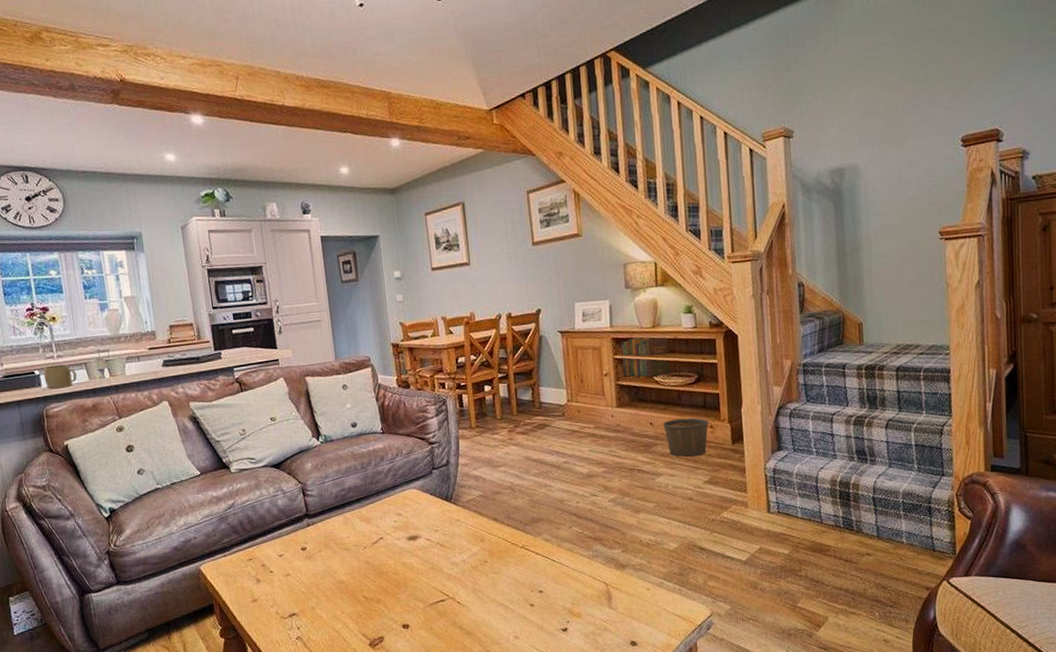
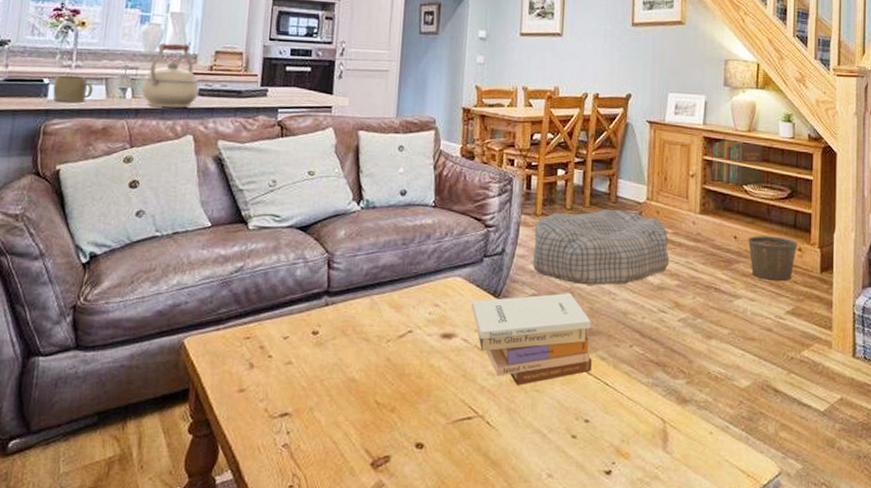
kettle: none [115,323,164,382] -> present [140,42,199,109]
books: none [428,490,539,570] -> present [471,293,592,385]
dog bed: none [471,413,595,482] -> present [532,209,670,285]

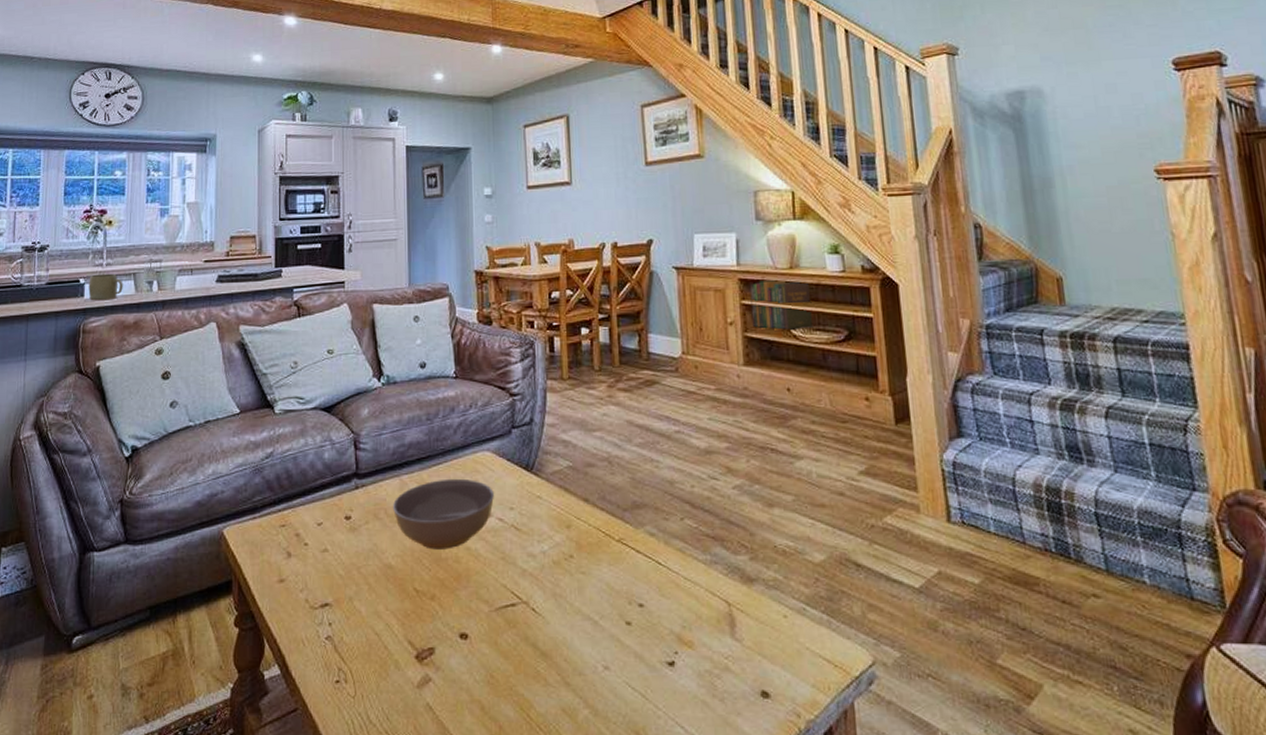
kettle: present [140,42,199,109] -> none [165,232,218,298]
bowl: none [360,300,461,366] -> present [392,478,494,550]
books: present [471,293,592,385] -> none [503,463,640,567]
dog bed: present [532,209,670,285] -> none [562,367,716,453]
basket: present [747,236,798,281] -> none [803,385,864,436]

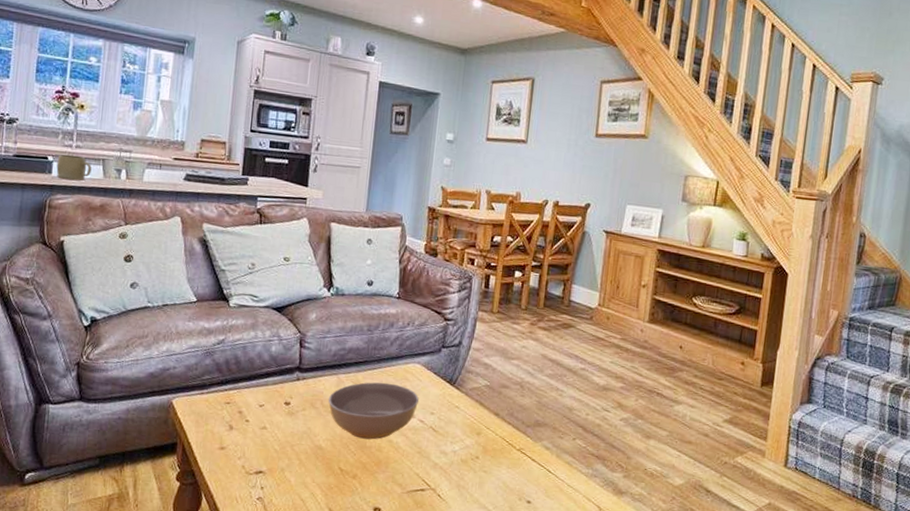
books: present [749,280,812,330] -> none [661,254,715,299]

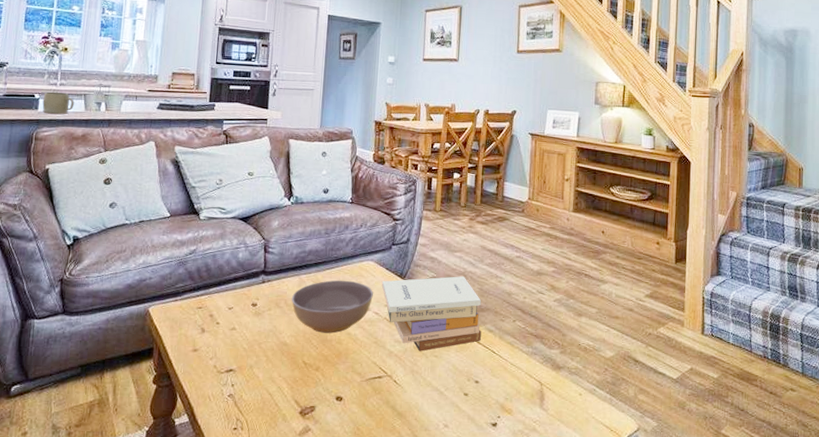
books: none [428,386,538,465] -> present [381,276,481,351]

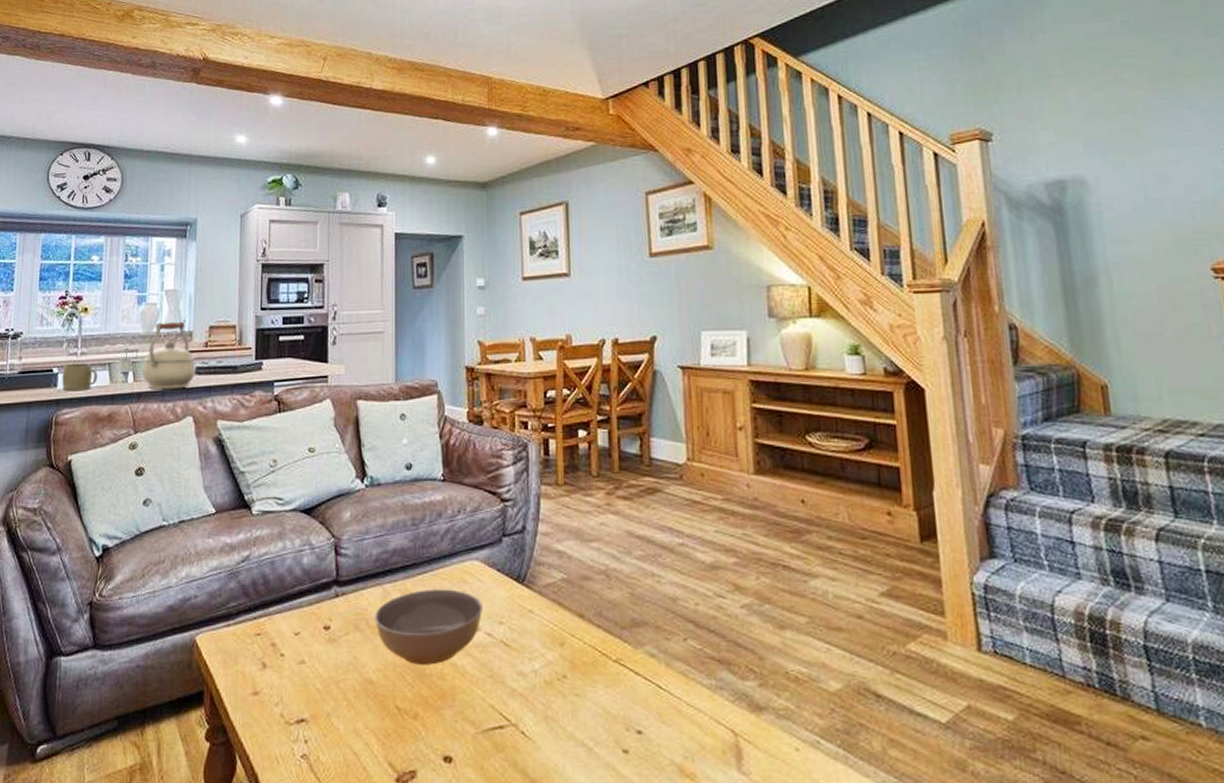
kettle: none [112,65,159,120] -> present [141,321,196,390]
books: present [381,276,481,351] -> none [492,577,639,688]

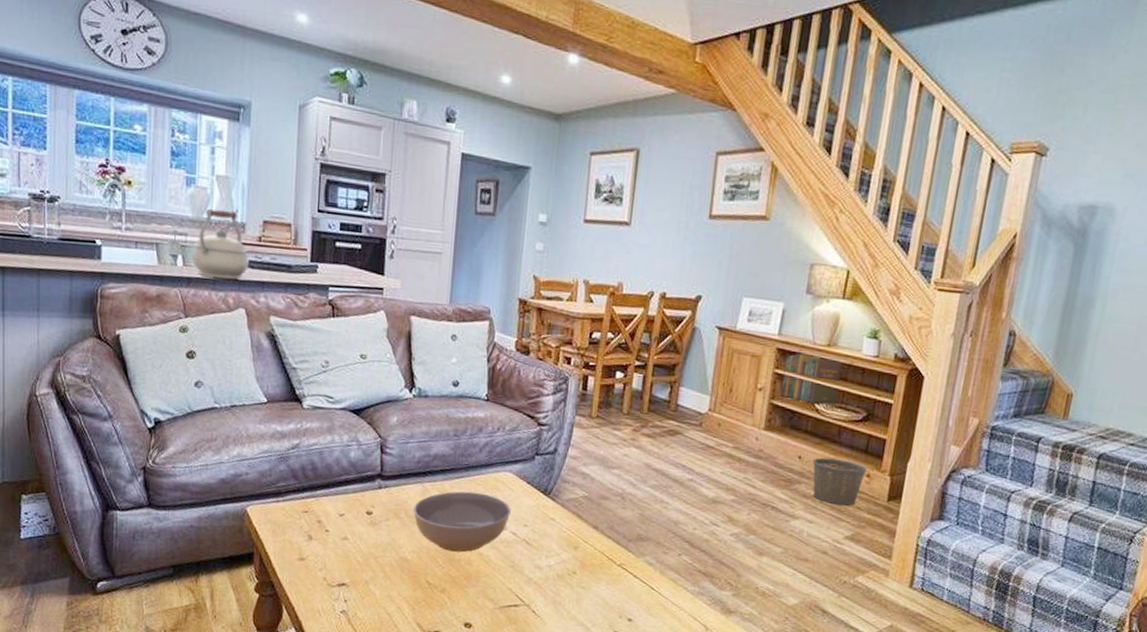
mug: present [62,363,98,392] -> none [106,237,145,269]
books: none [761,382,829,437] -> present [780,353,842,405]
basket: none [818,498,886,554] -> present [812,457,867,506]

